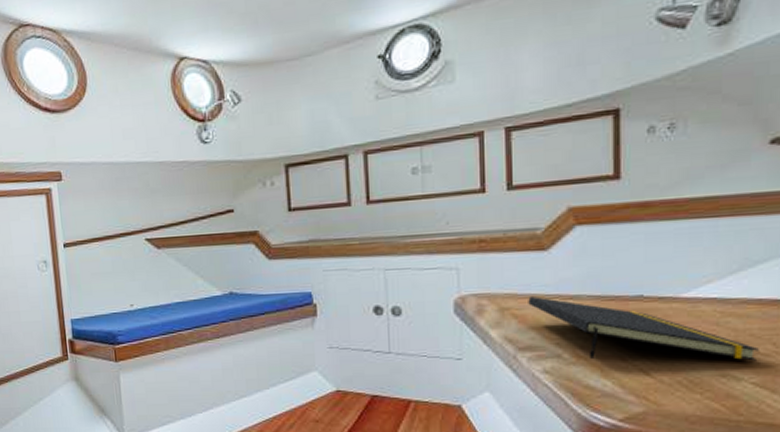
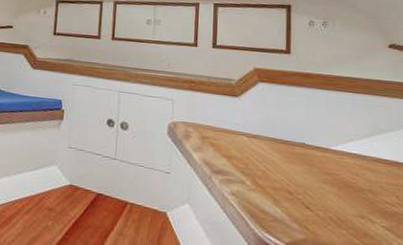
notepad: present [528,296,761,361] -> none [222,131,388,209]

